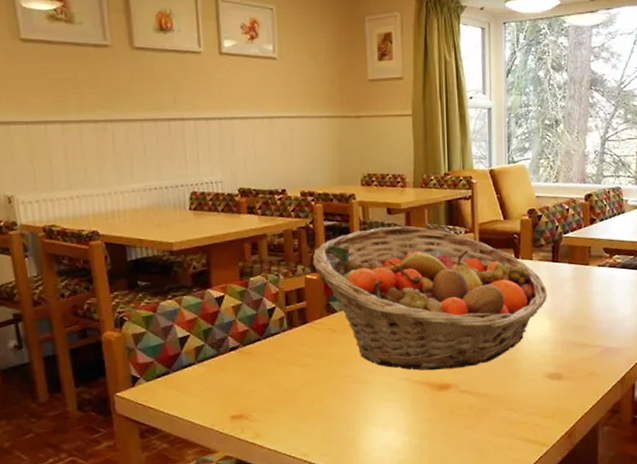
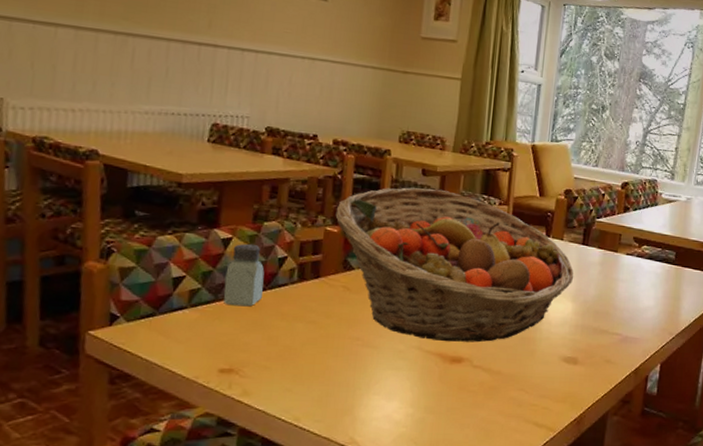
saltshaker: none [223,300,258,358] -> present [223,244,265,307]

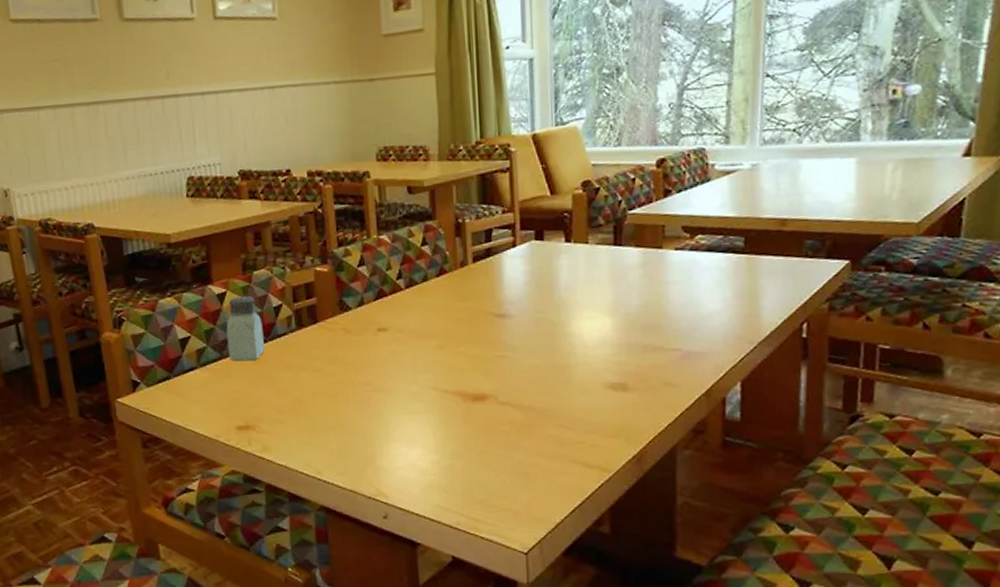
fruit basket: present [335,187,574,343] -> none [322,206,609,379]

